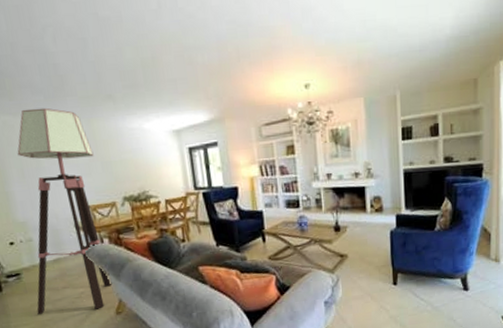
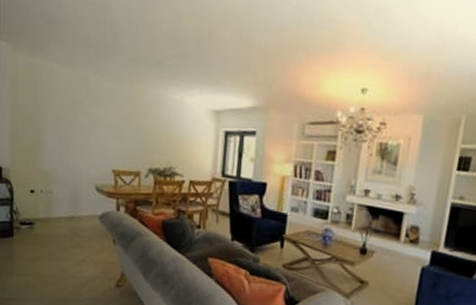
floor lamp: present [17,107,113,315] -> none [41,60,130,277]

